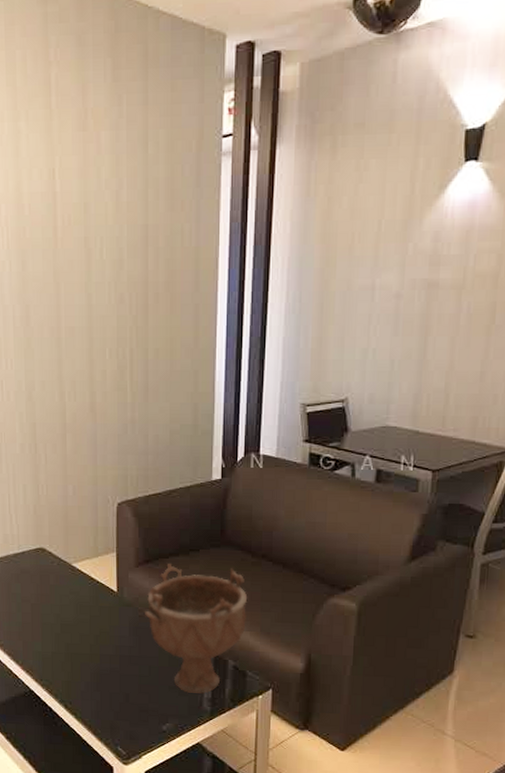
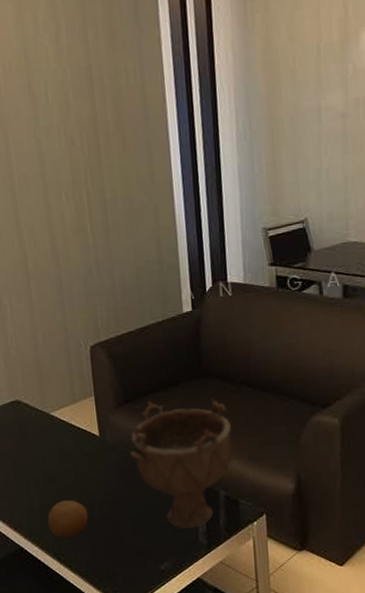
fruit: none [59,650,99,686] -> present [47,500,89,538]

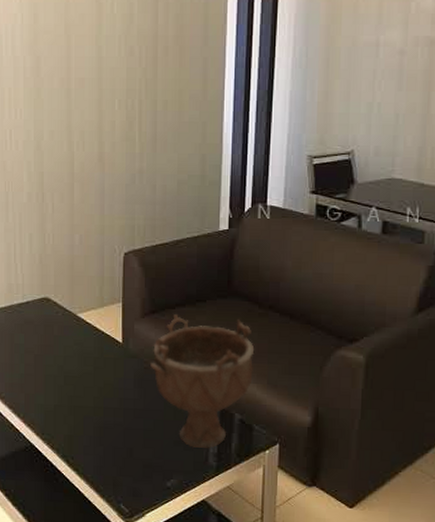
fruit: present [47,500,89,538] -> none [61,403,102,440]

